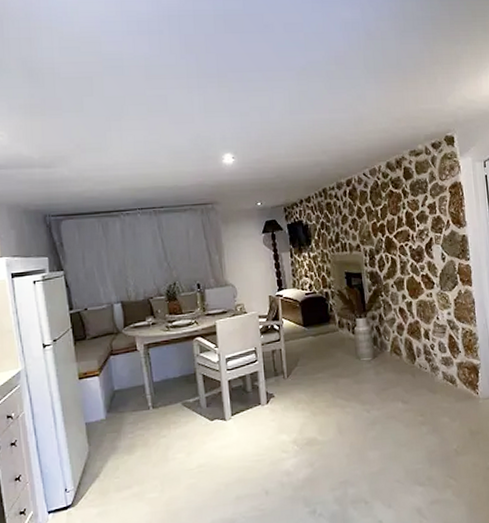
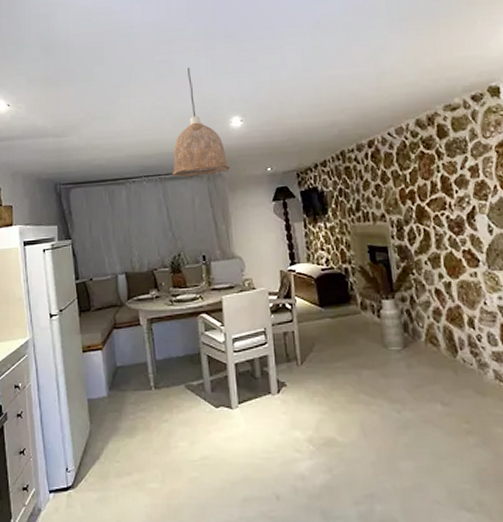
pendant lamp: none [167,104,222,210] -> present [173,67,230,178]

